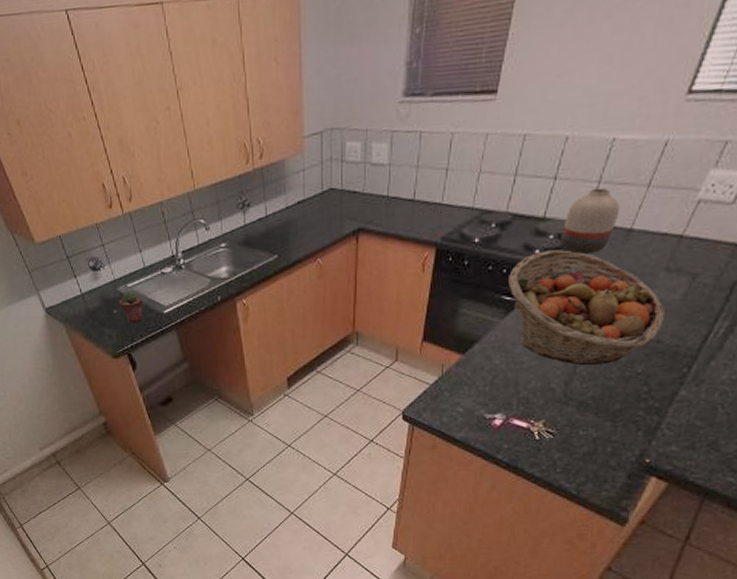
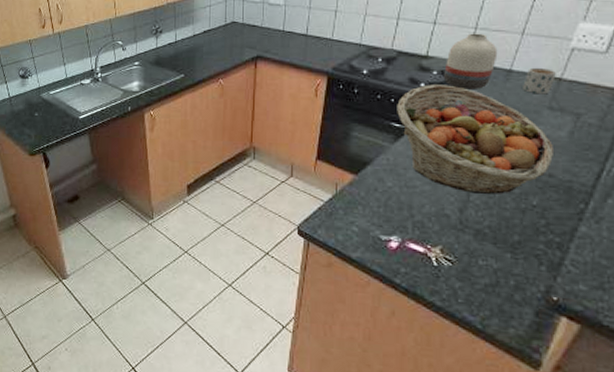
potted succulent: present [119,291,144,323] -> none [41,97,62,126]
mug: none [642,224,678,255] -> present [523,67,556,95]

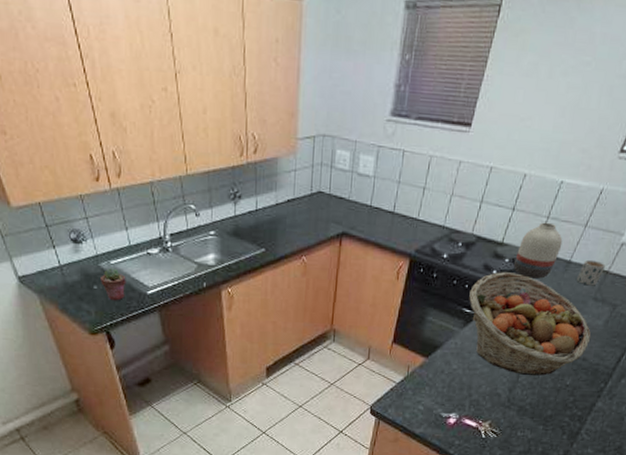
potted succulent: none [41,97,62,126] -> present [101,268,126,301]

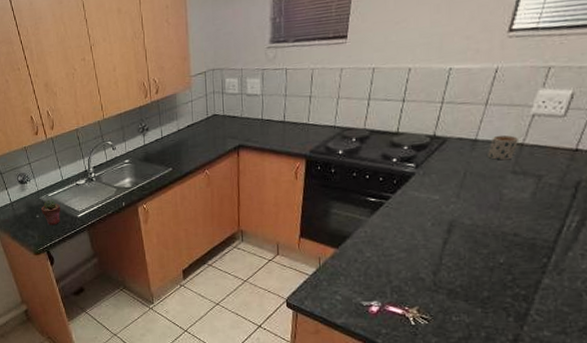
fruit basket: present [469,272,591,376] -> none [372,158,518,257]
vase: present [514,222,563,279] -> none [414,107,464,161]

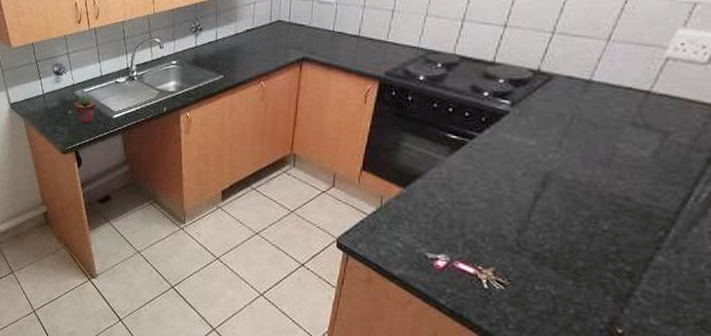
mug: present [488,135,518,161] -> none [603,78,644,109]

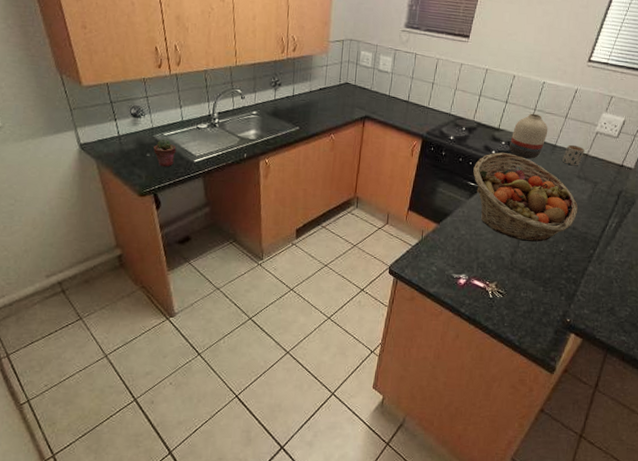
fruit basket: none [454,94,633,217] -> present [473,152,578,242]
vase: none [511,38,577,101] -> present [509,113,548,159]
mug: none [603,78,644,109] -> present [562,144,585,166]

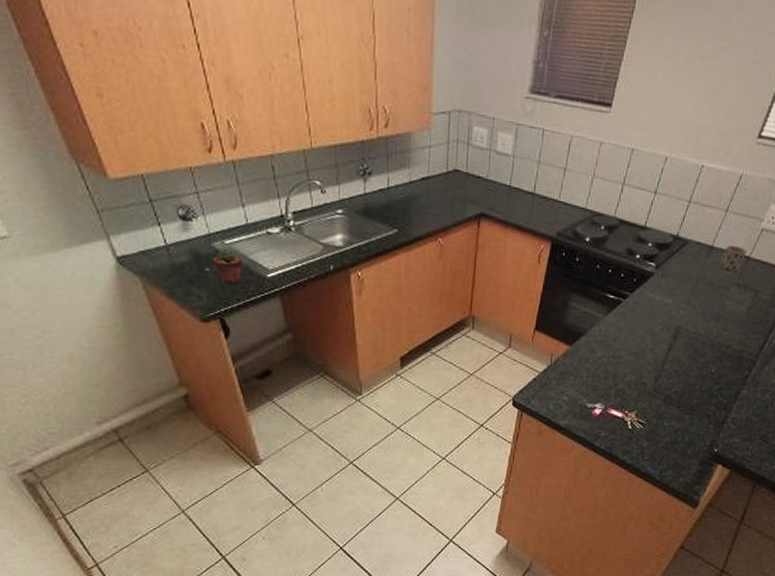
fruit basket: present [473,152,578,242] -> none [612,257,734,363]
vase: present [509,113,548,159] -> none [657,206,705,264]

